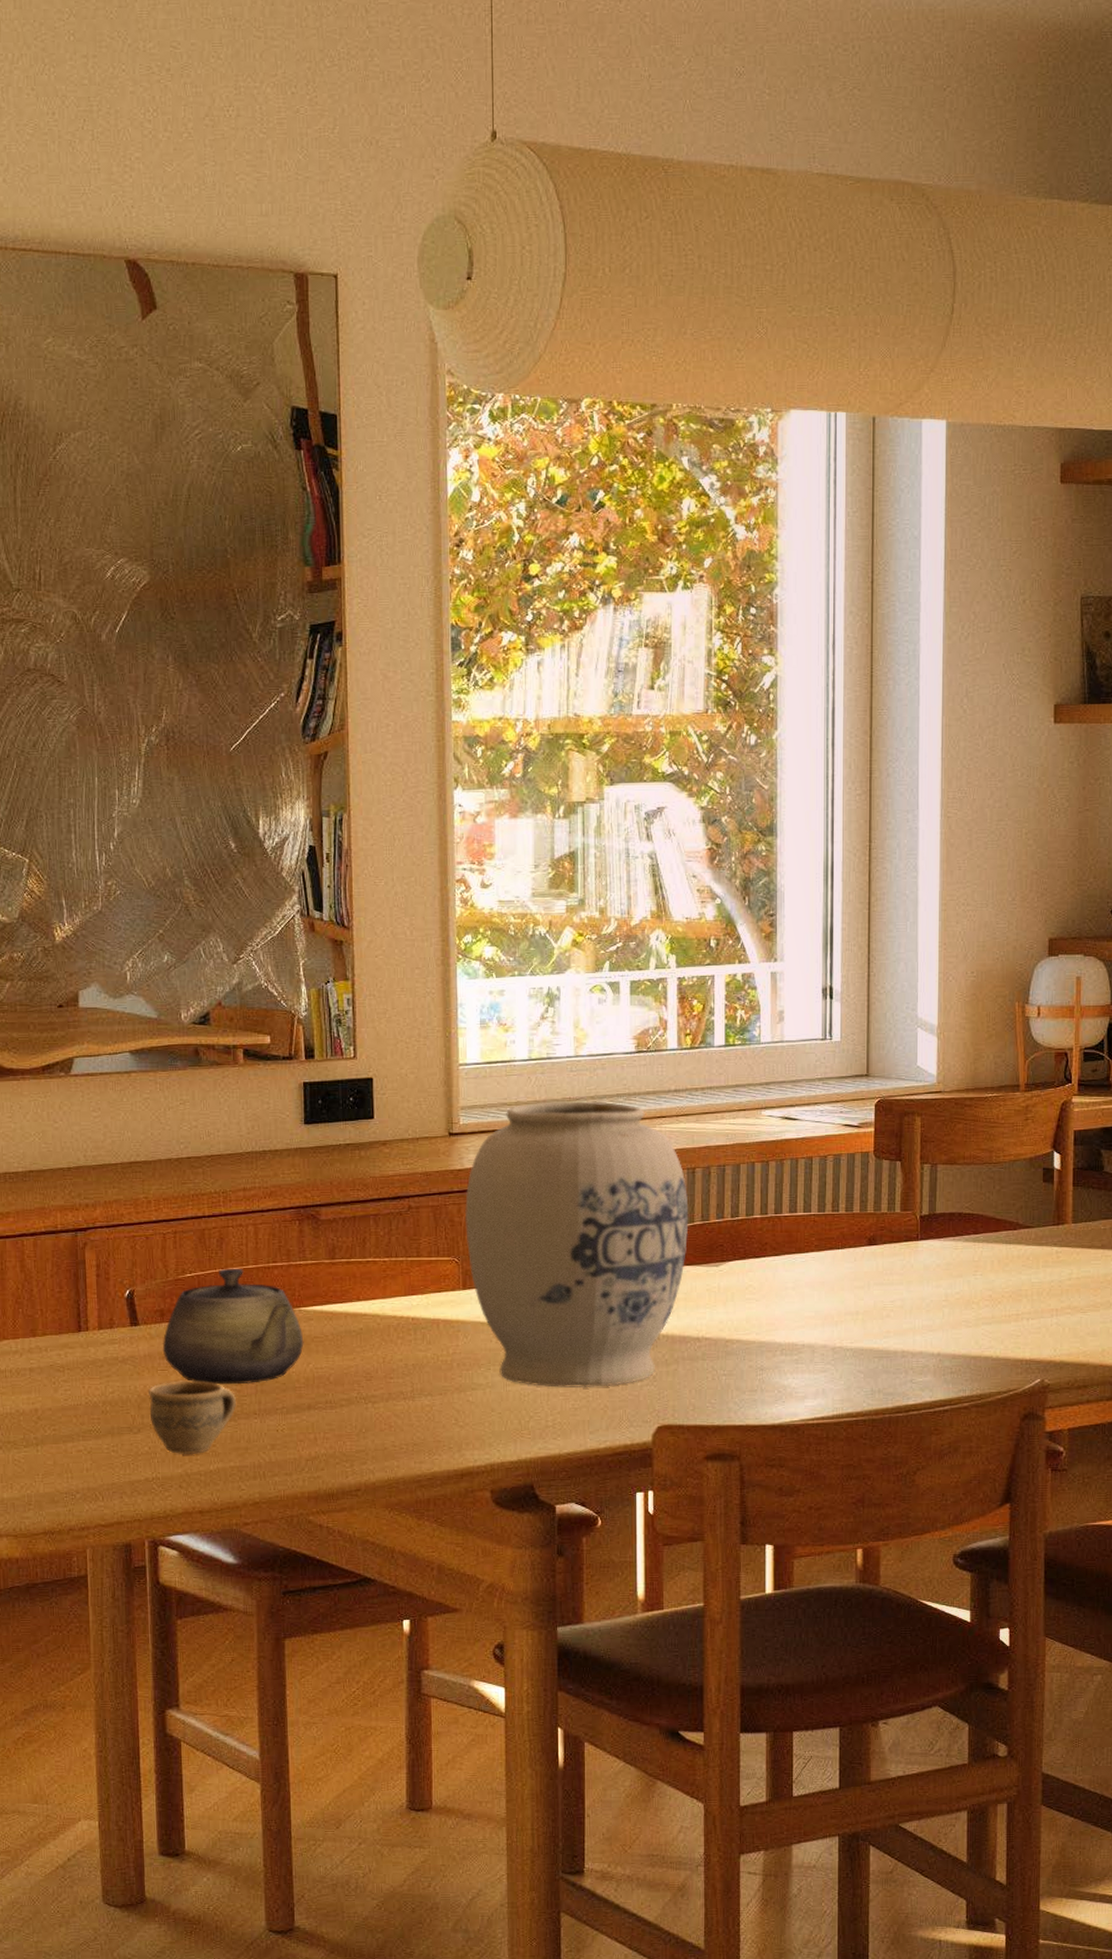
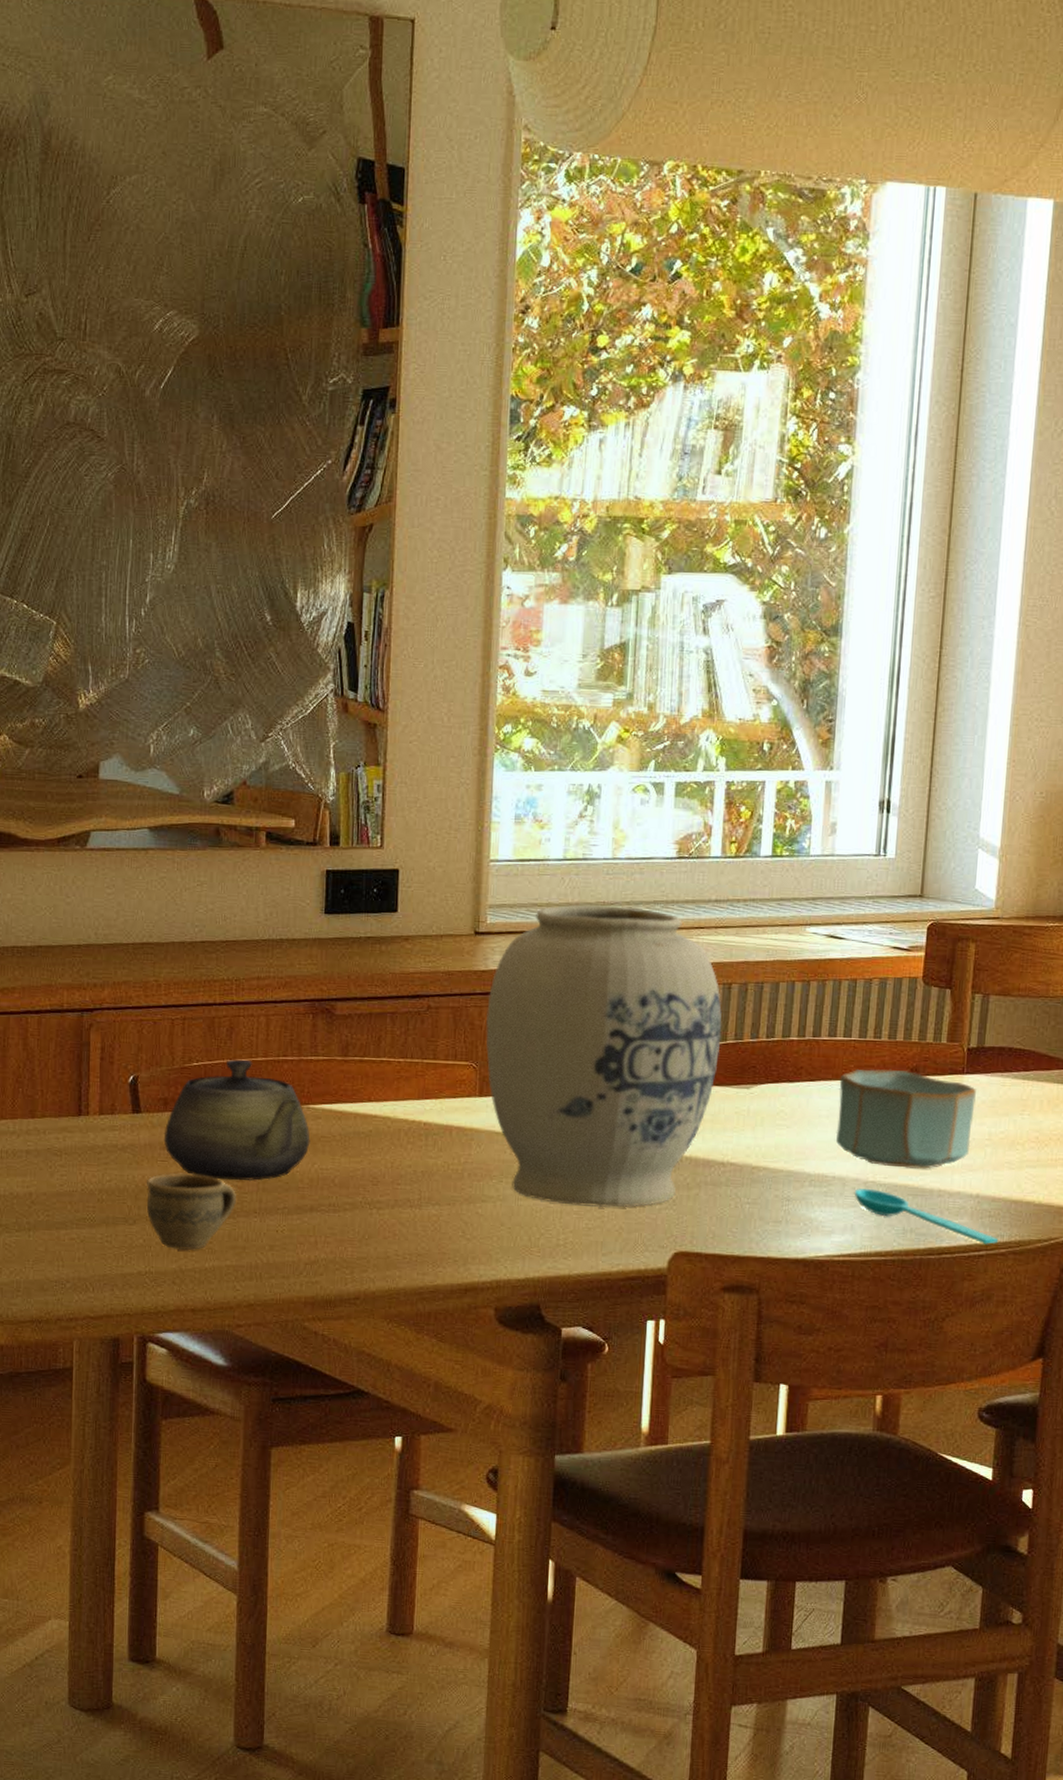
bowl: none [802,1239,931,1332] -> present [836,1069,976,1169]
spoon: none [823,1353,961,1399] -> present [854,1187,999,1244]

